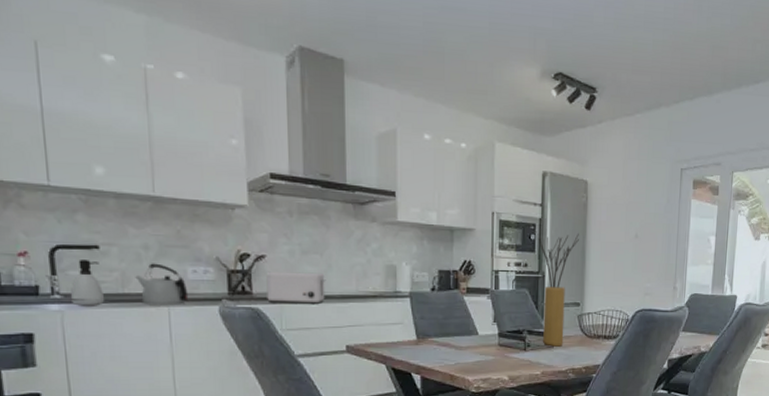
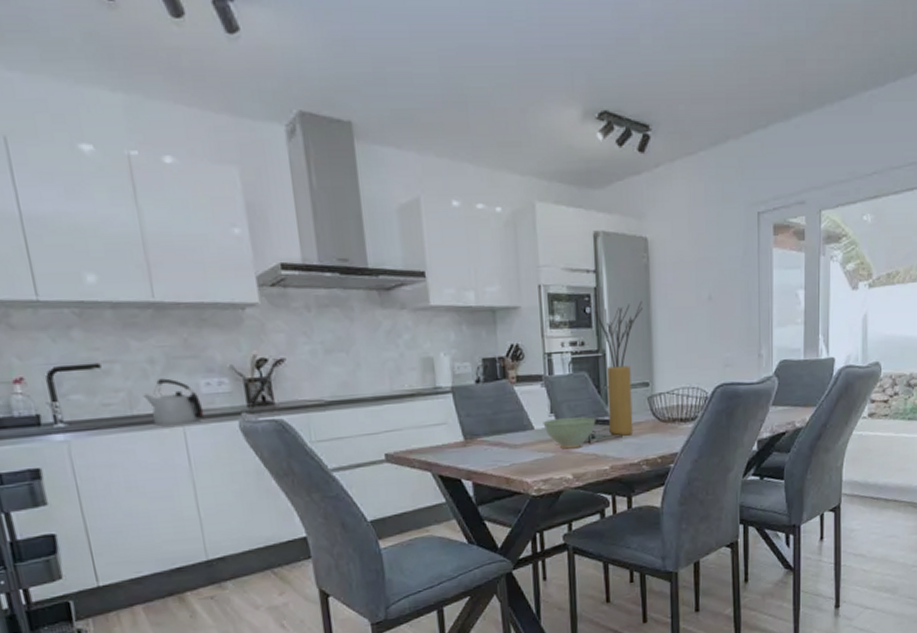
soap dispenser: present [70,260,105,308] -> none [74,381,114,435]
toaster: present [266,271,326,305] -> none [287,373,357,414]
bowl: none [486,326,532,354] -> present [543,417,596,449]

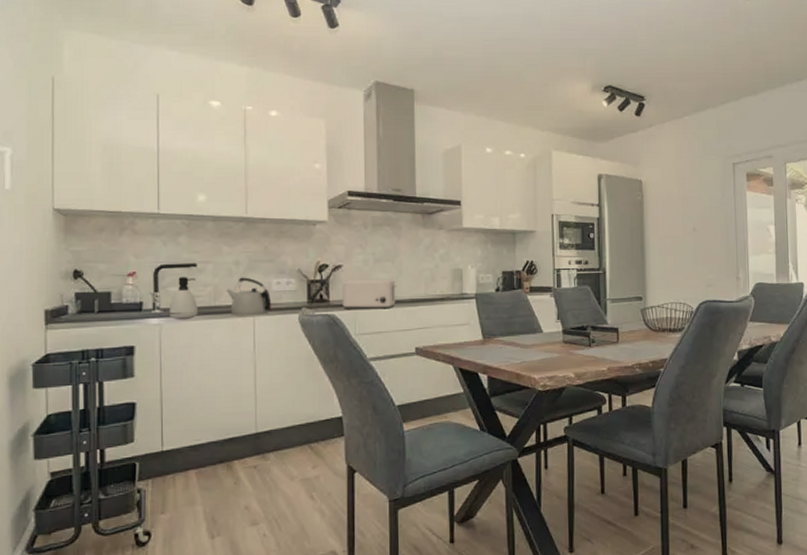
soap dispenser: none [74,381,114,435] -> present [168,277,199,321]
toaster: none [287,373,357,414] -> present [342,279,397,311]
bowl: present [543,417,596,449] -> none [550,323,596,351]
vase: present [594,300,642,437] -> none [597,229,637,342]

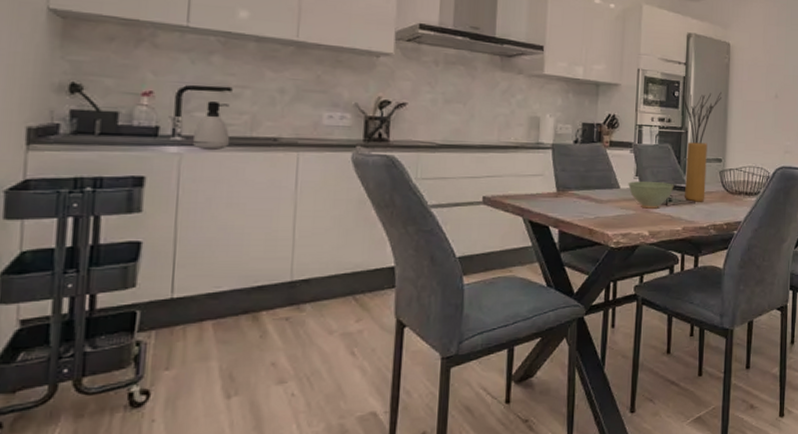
kettle: present [226,277,272,318] -> none [266,107,321,152]
toaster: present [342,279,397,311] -> none [404,119,468,154]
bowl: none [550,323,596,351] -> present [628,181,674,209]
vase: none [597,229,637,342] -> present [682,91,722,202]

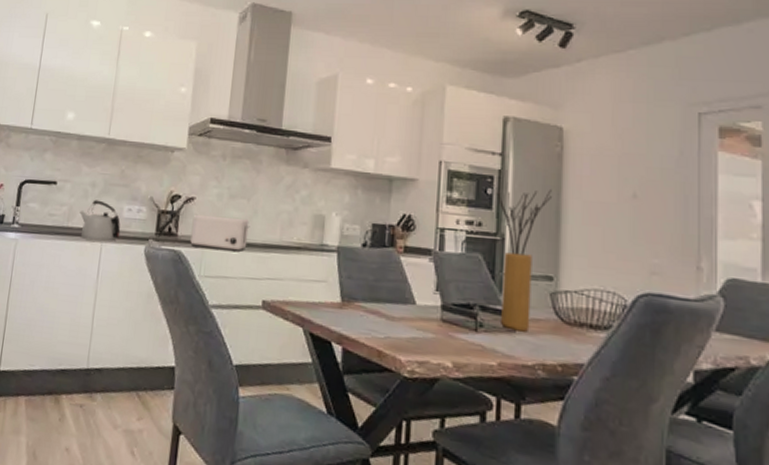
soap dispenser: present [191,101,231,151] -> none [25,193,54,238]
kettle: none [266,107,321,152] -> present [79,200,121,242]
toaster: none [404,119,468,154] -> present [190,214,250,253]
bowl: present [628,181,674,209] -> none [426,297,487,335]

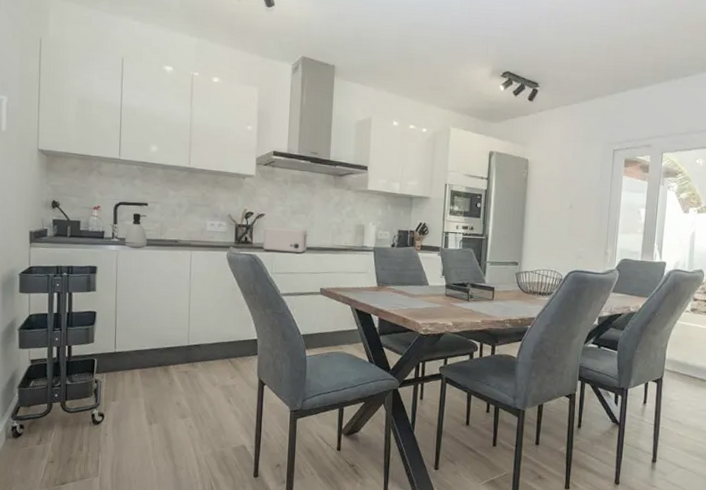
soap dispenser: none [25,193,54,238] -> present [124,213,148,249]
kettle: present [79,200,121,242] -> none [170,217,206,251]
vase: present [497,188,552,332] -> none [483,202,519,300]

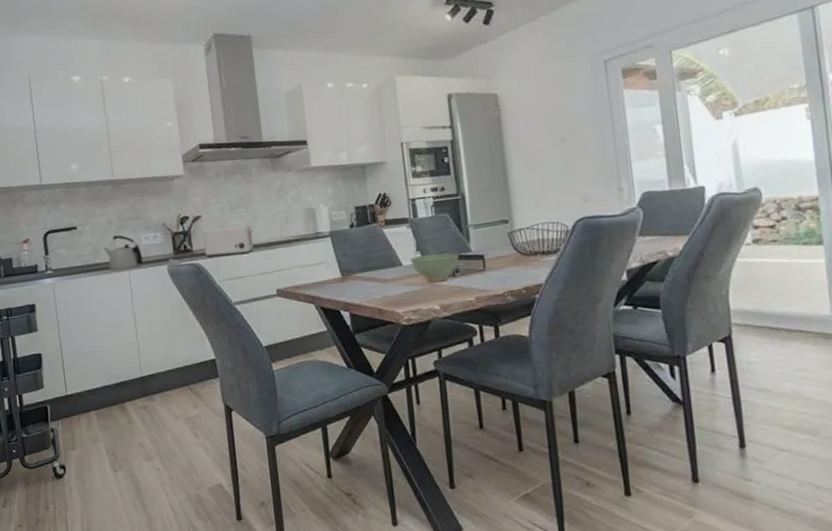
soap dispenser: present [124,213,148,249] -> none [58,239,83,279]
kettle: none [170,217,206,251] -> present [103,235,144,273]
bowl: none [435,279,475,304] -> present [410,253,460,283]

